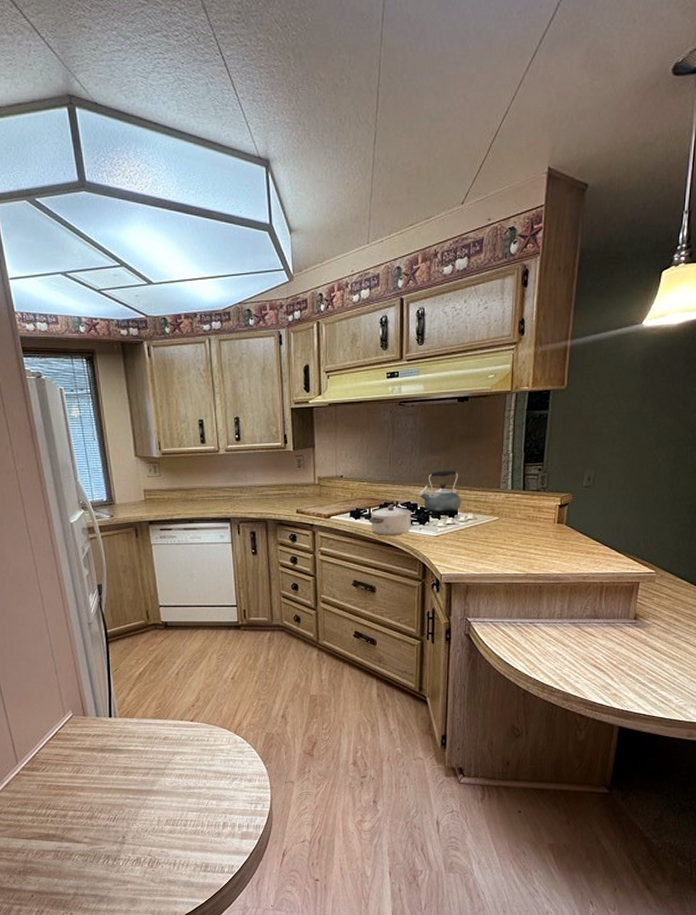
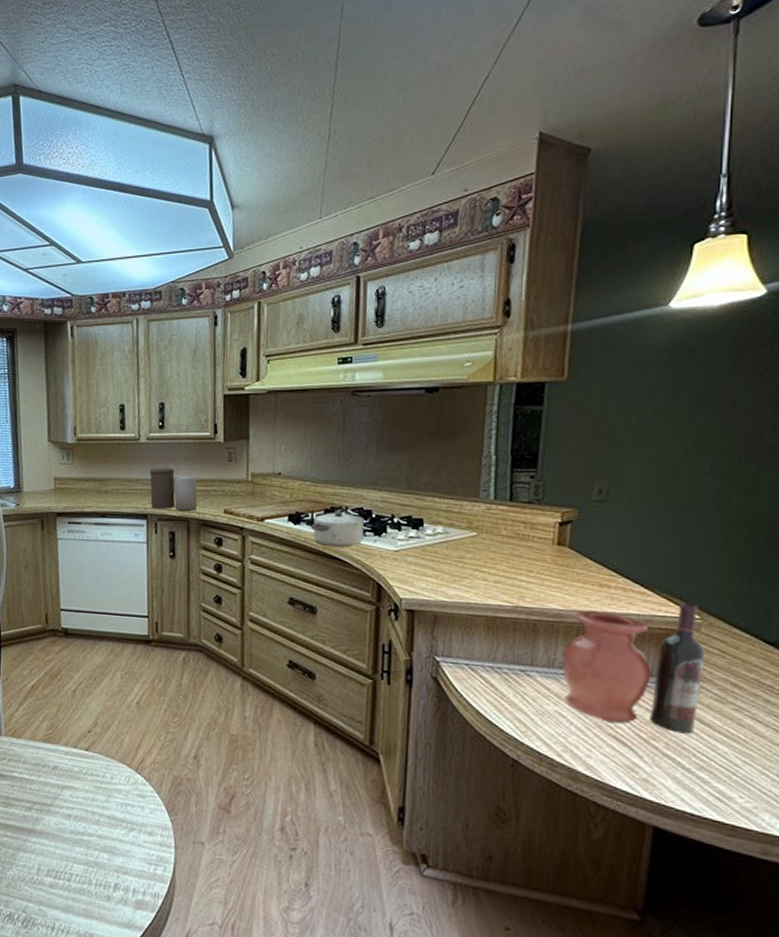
canister: none [229,476,254,512] -> present [149,468,175,509]
canister: none [252,482,273,512] -> present [174,476,197,511]
kettle: present [418,469,462,514] -> none [373,471,429,525]
vase: none [560,572,621,655] -> present [563,610,652,723]
wine bottle: none [619,562,657,658] -> present [650,603,705,734]

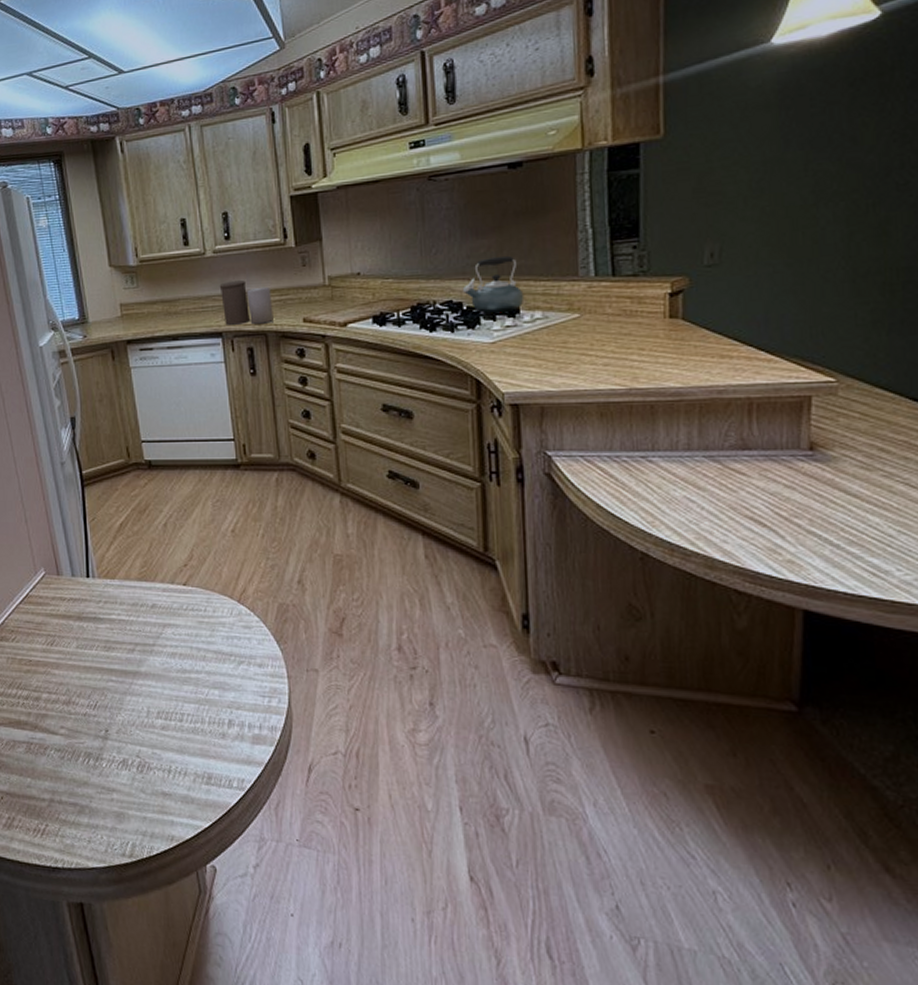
cooking pot: present [311,510,364,547] -> none [399,306,456,345]
kettle: none [373,471,429,525] -> present [462,255,525,314]
vase: present [563,610,652,723] -> none [687,384,787,502]
wine bottle: present [650,603,705,734] -> none [789,366,846,508]

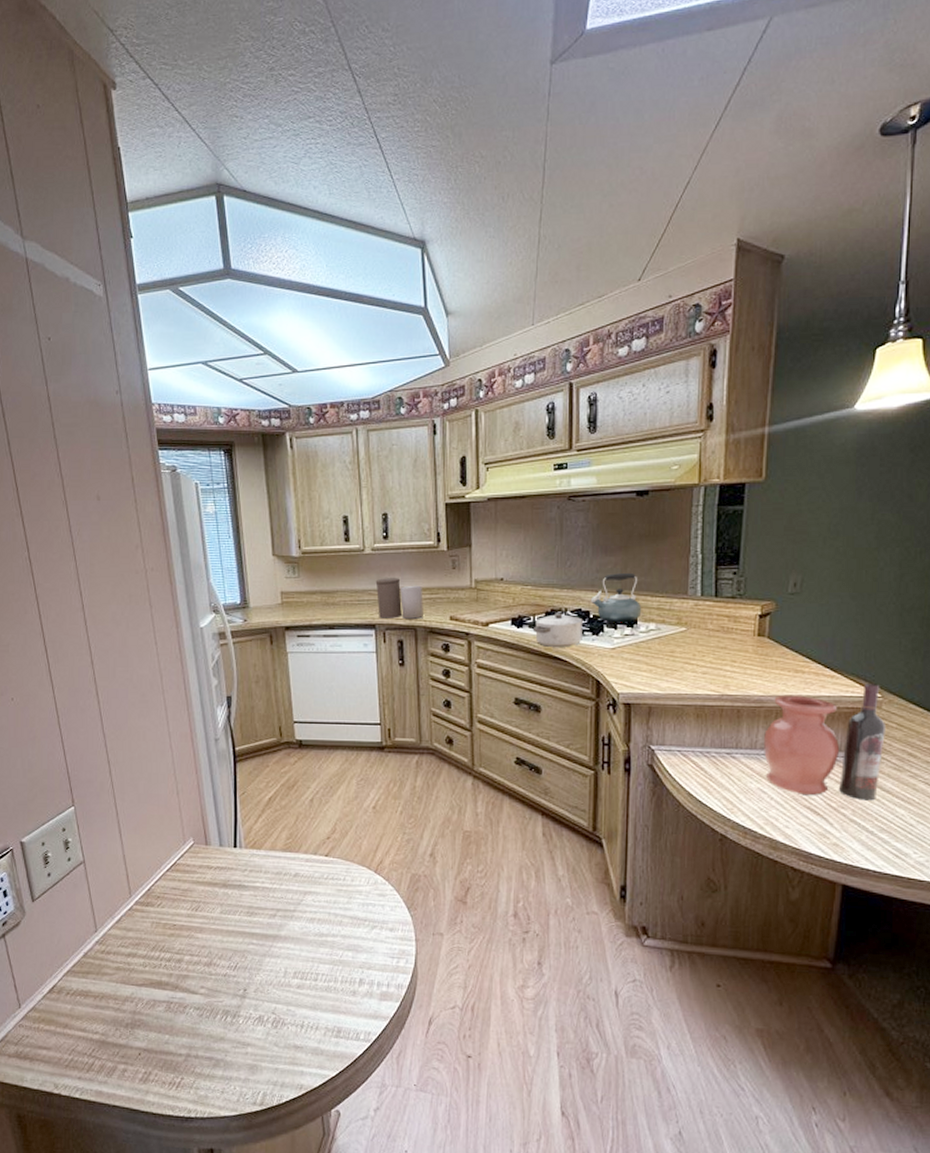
cooking pot: none [399,306,456,345] -> present [534,613,583,647]
vase: none [687,384,787,502] -> present [764,694,840,795]
wine bottle: none [789,366,846,508] -> present [839,683,885,801]

